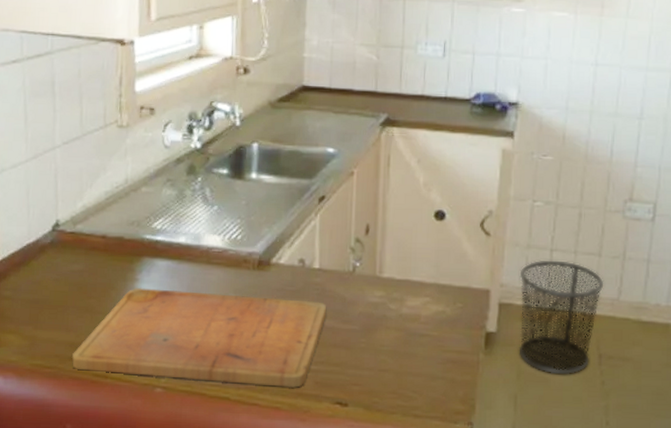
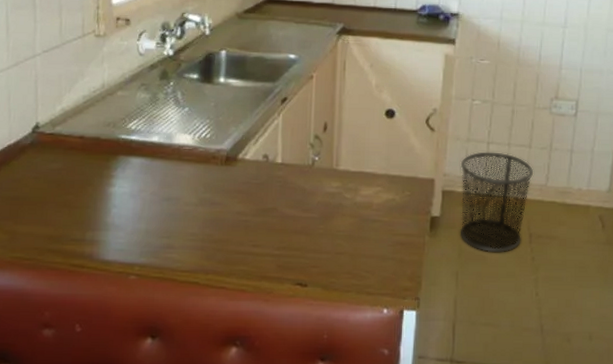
cutting board: present [72,288,327,388] -> none [50,184,289,271]

